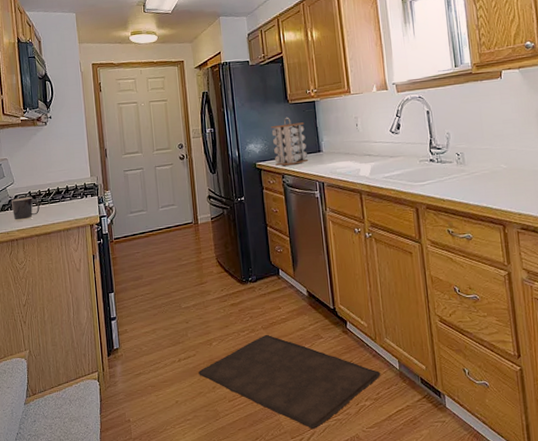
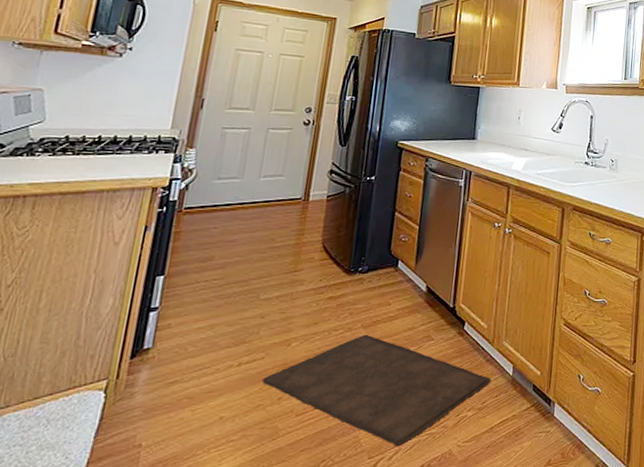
mug: present [11,196,40,222] -> none [28,141,79,173]
spice rack: present [271,117,309,167] -> none [421,98,463,150]

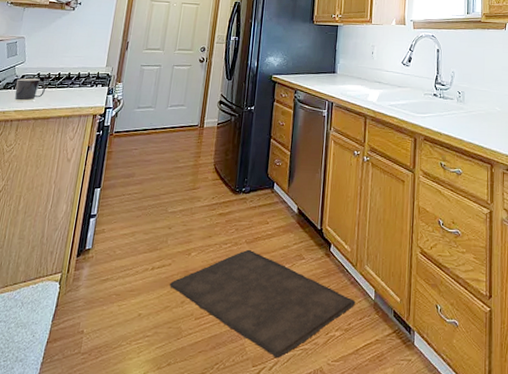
mug: none [28,141,79,173] -> present [14,78,46,102]

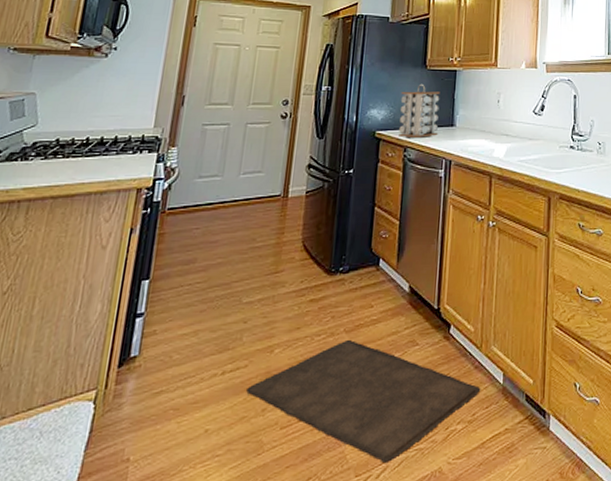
mug: present [14,78,46,102] -> none [22,145,68,176]
spice rack: none [290,36,325,83] -> present [398,83,440,139]

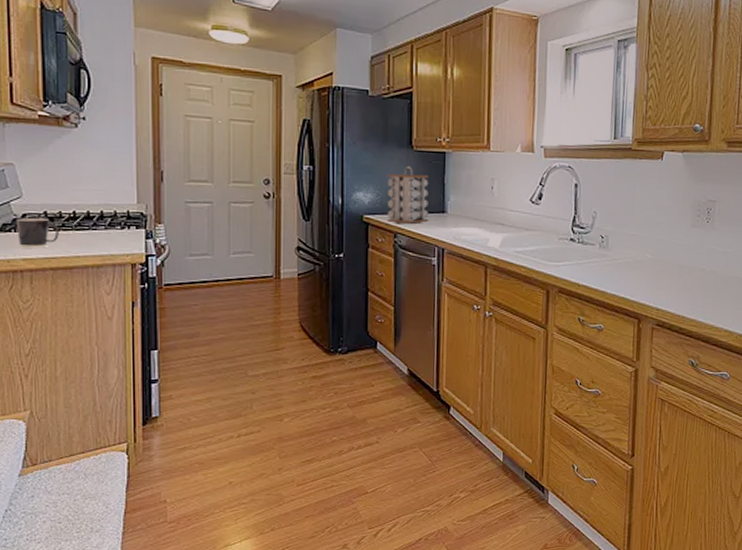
mug: none [22,145,68,176] -> present [15,217,59,248]
doormat: present [246,339,481,463] -> none [262,413,482,519]

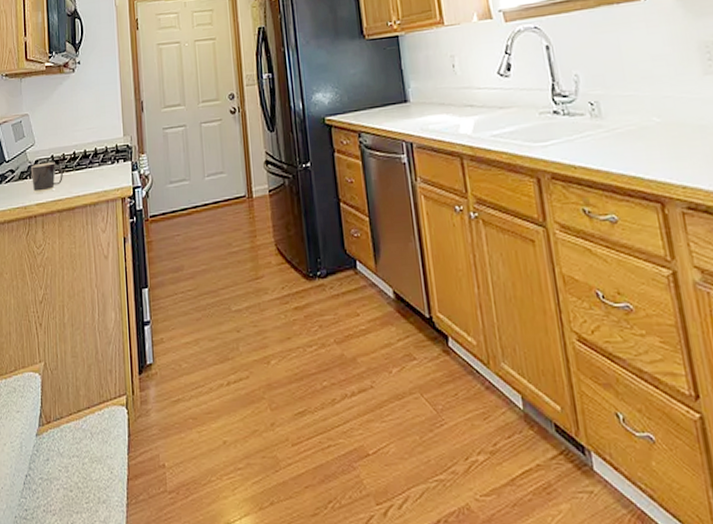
spice rack: present [387,165,429,225] -> none [343,56,392,122]

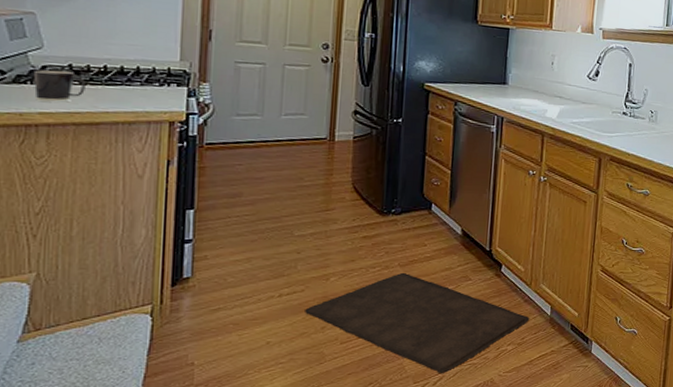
doormat: none [253,351,498,492] -> present [305,272,530,373]

